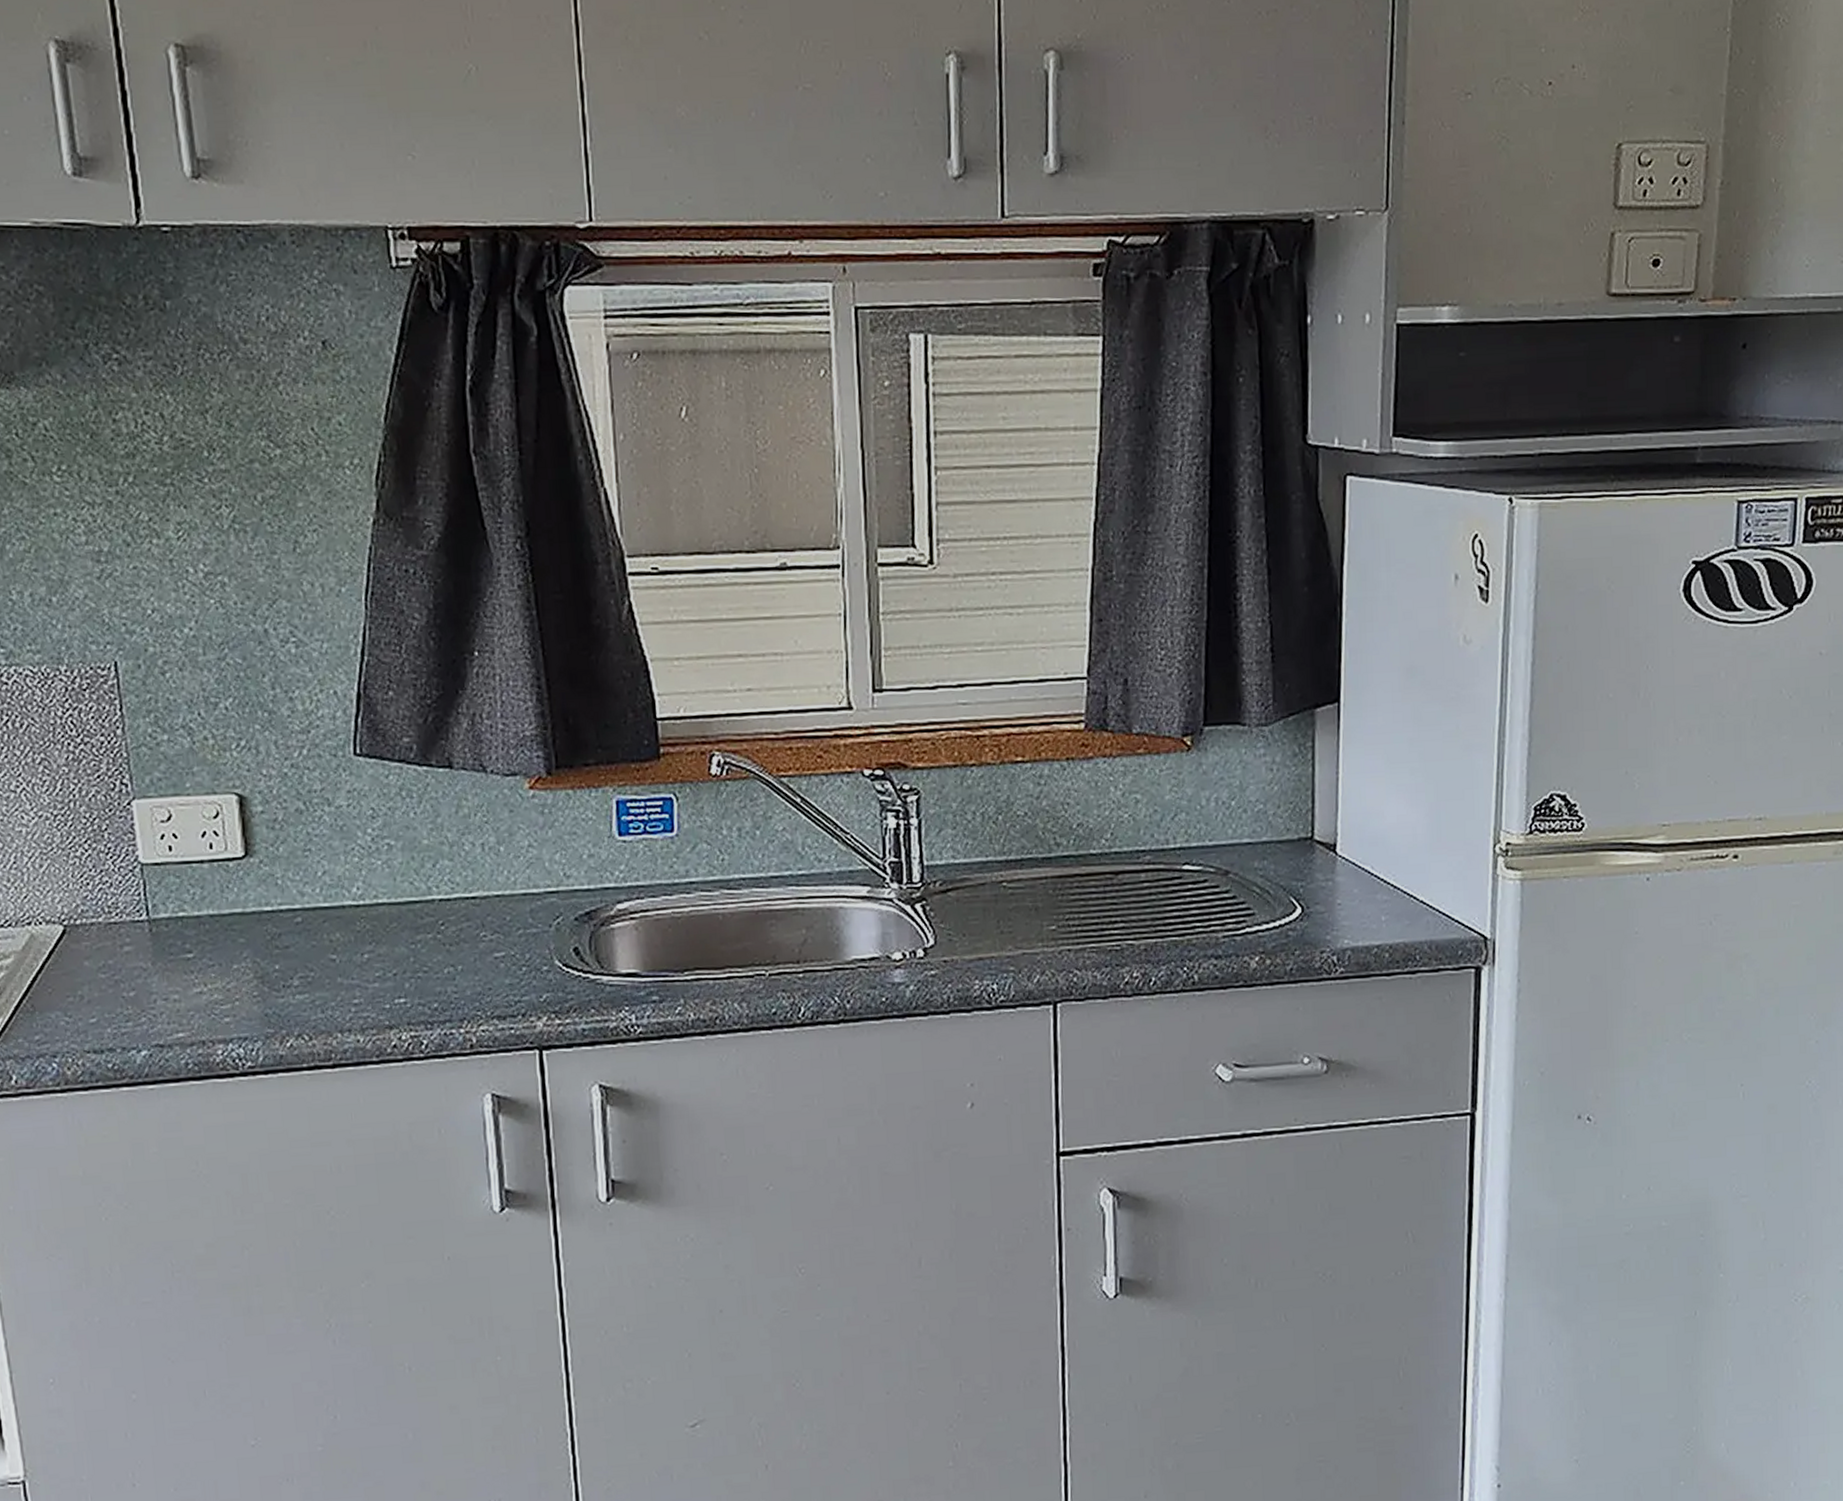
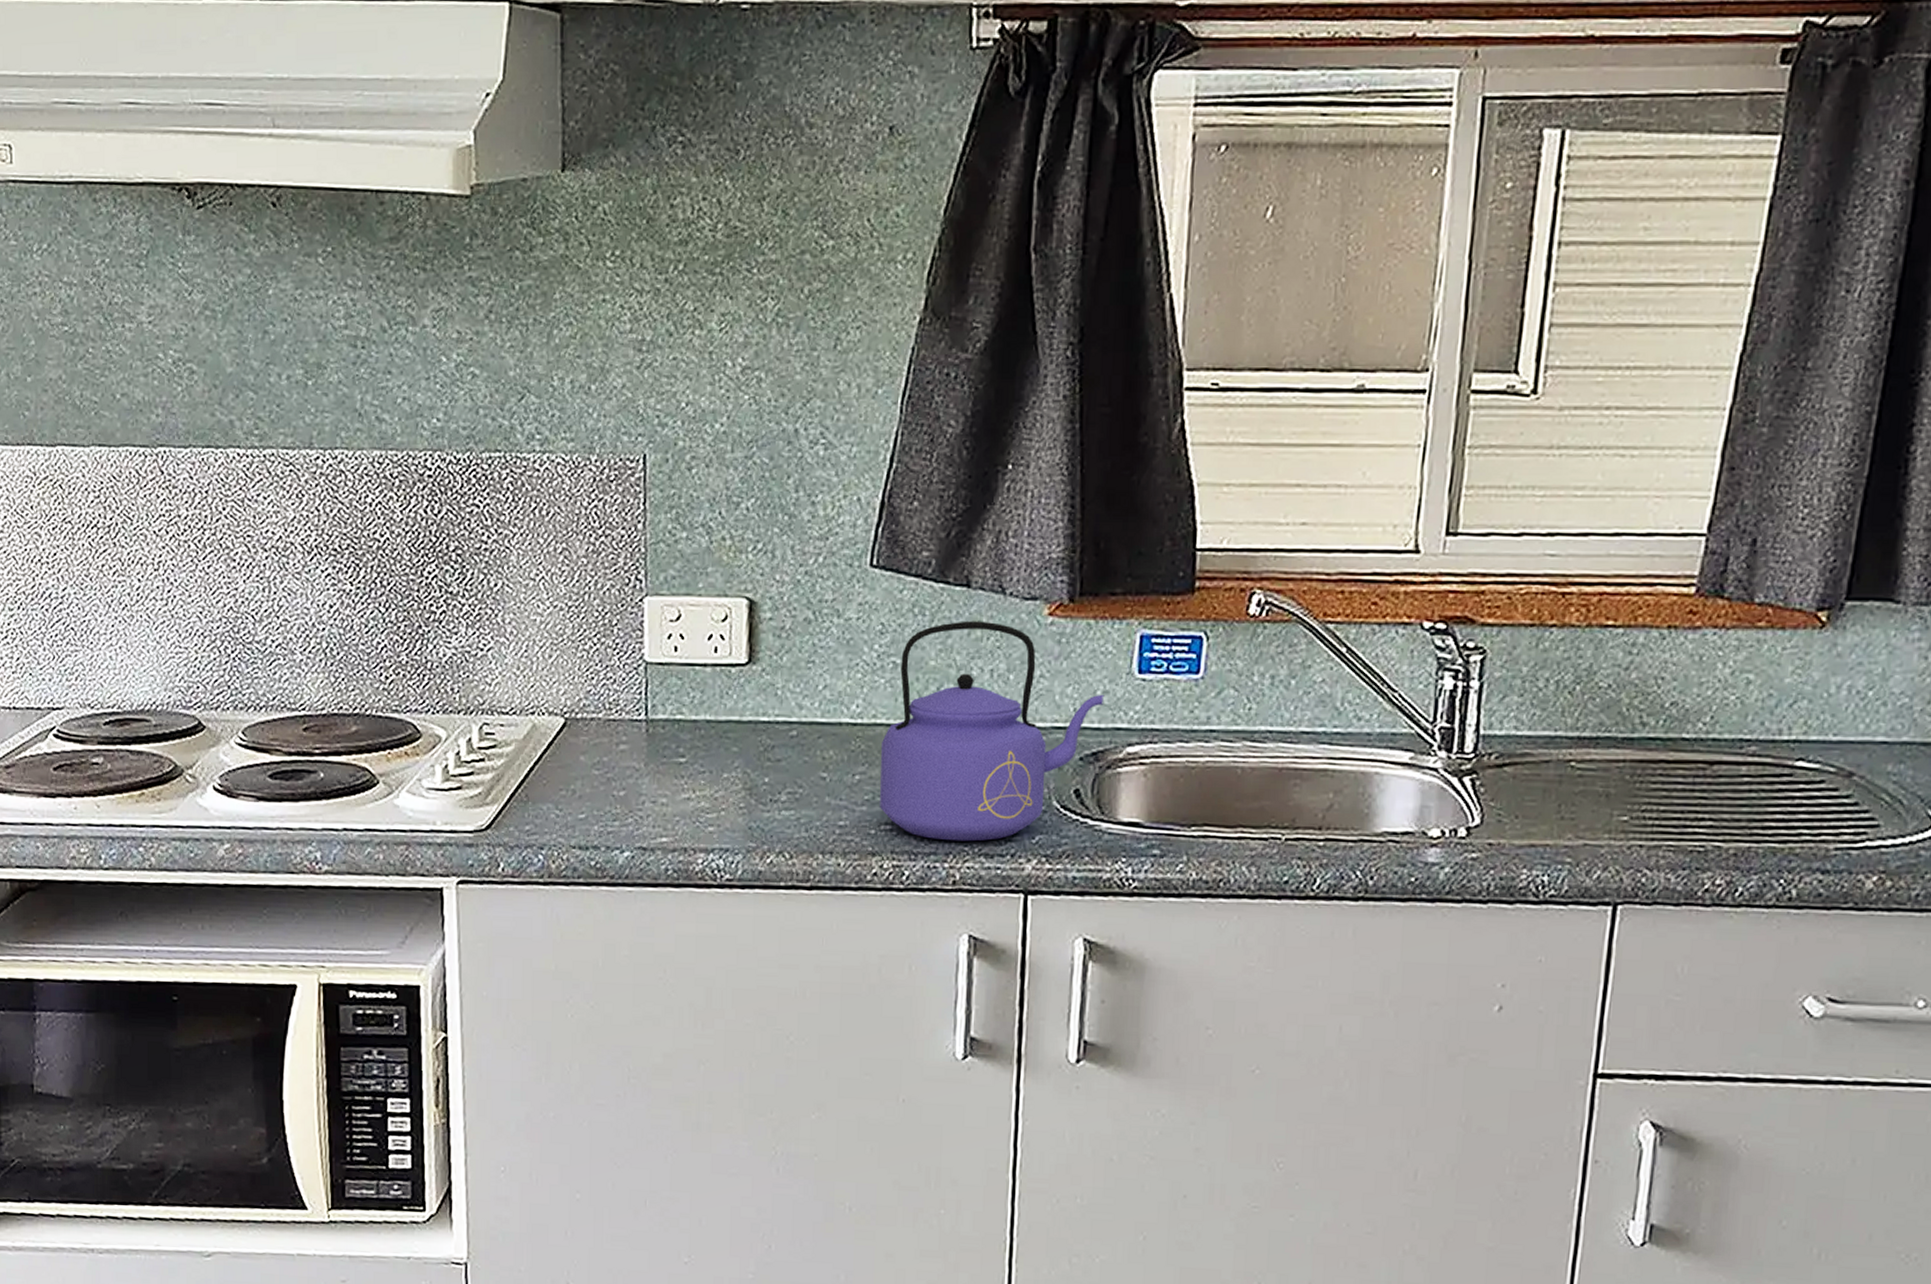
kettle: none [386,798,591,1008] -> present [880,621,1105,842]

